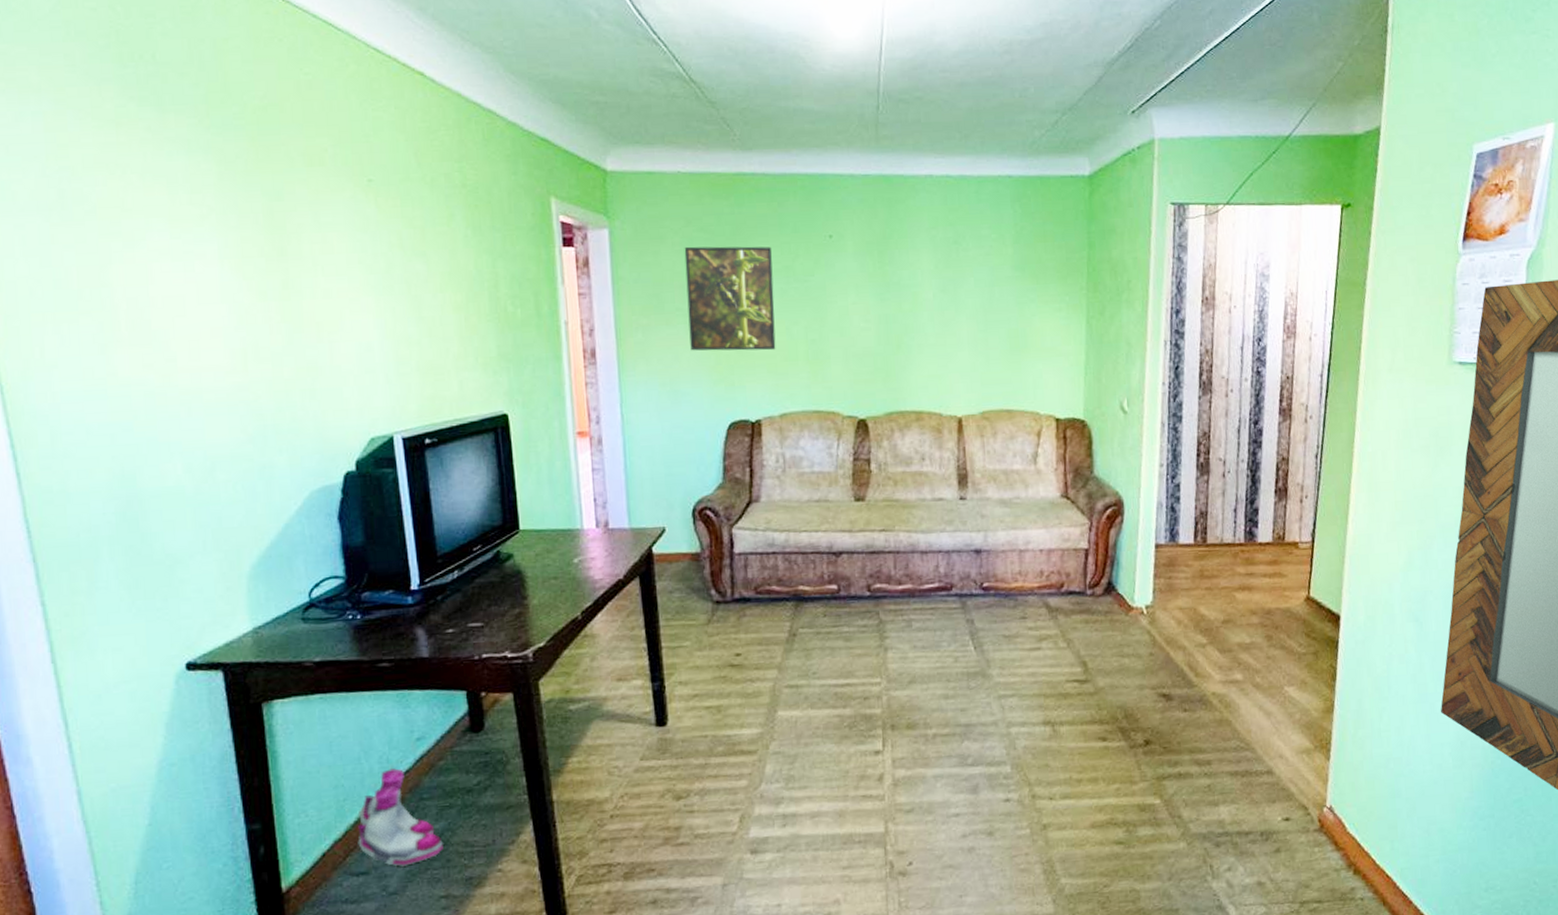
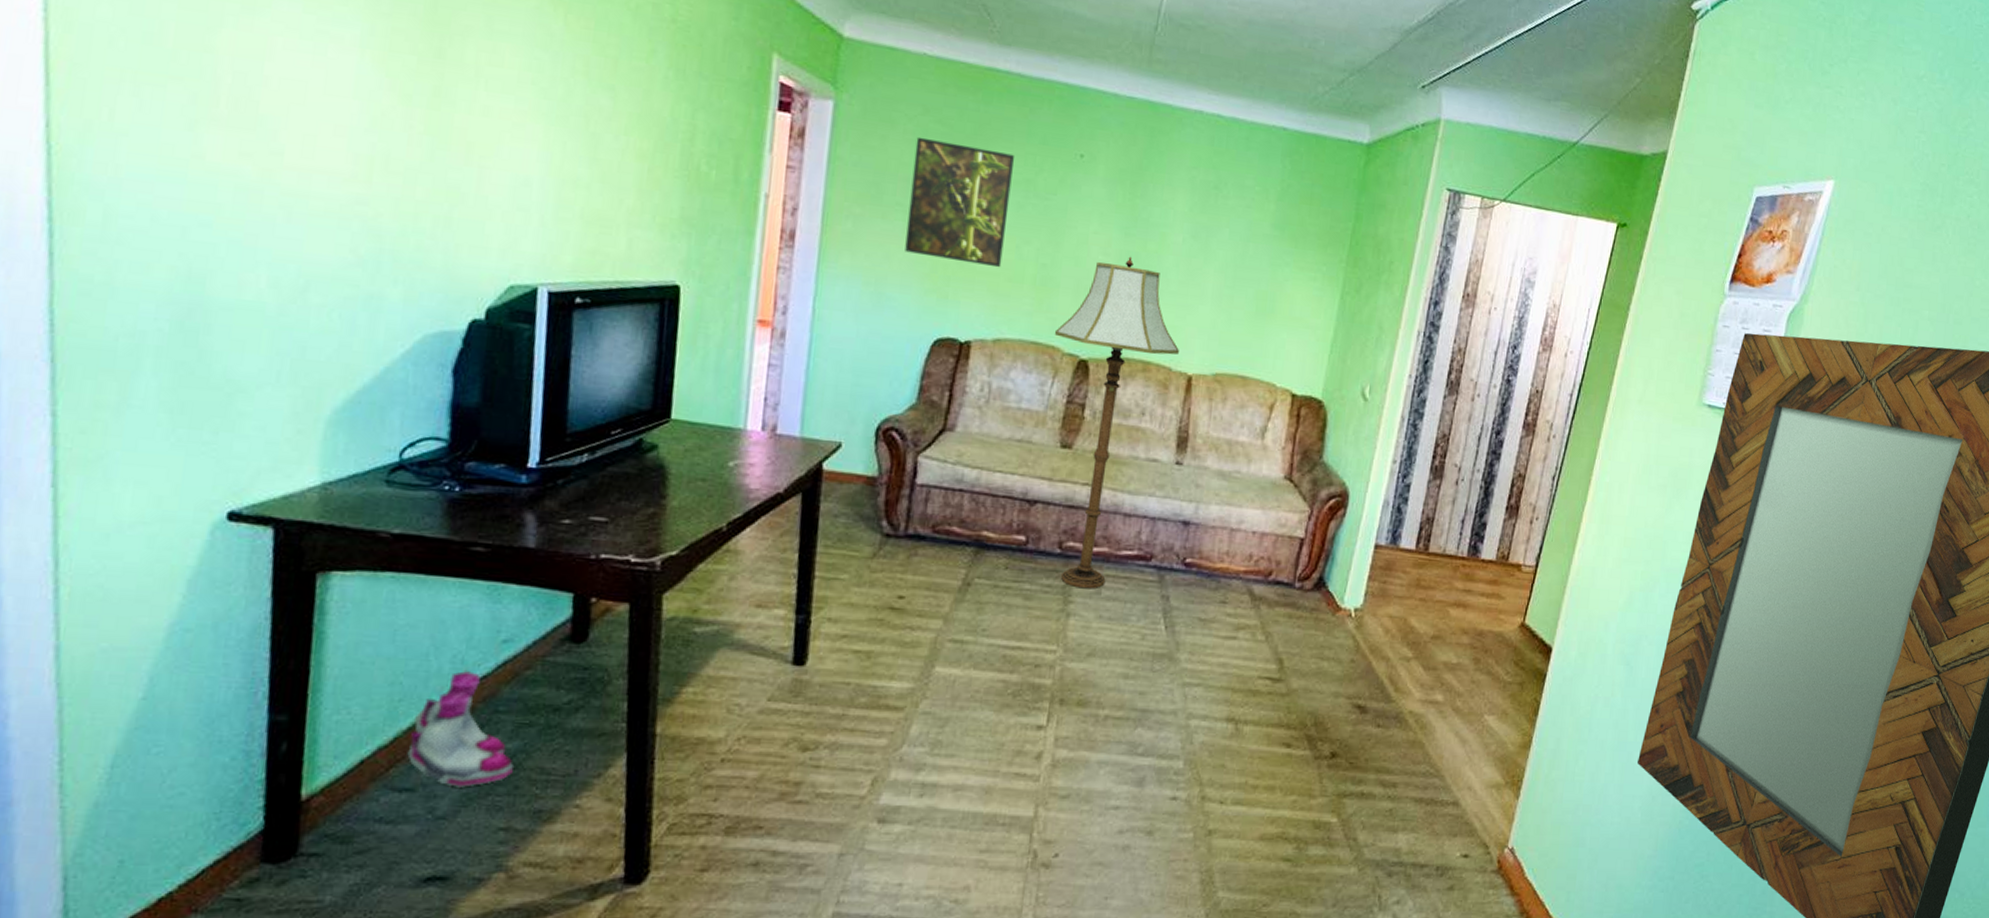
floor lamp: none [833,319,946,624] -> present [1055,256,1179,589]

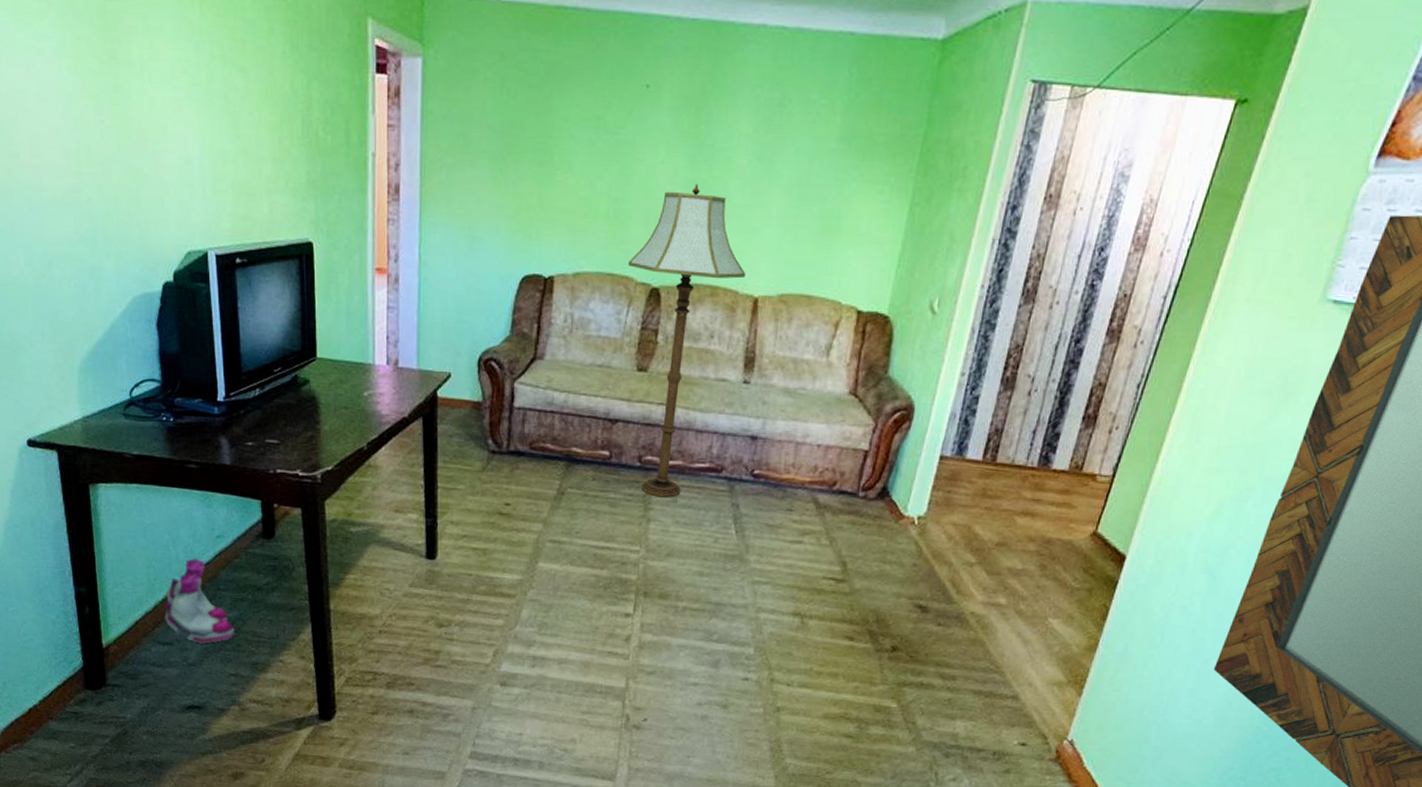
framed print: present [905,136,1014,268] -> none [492,84,584,205]

